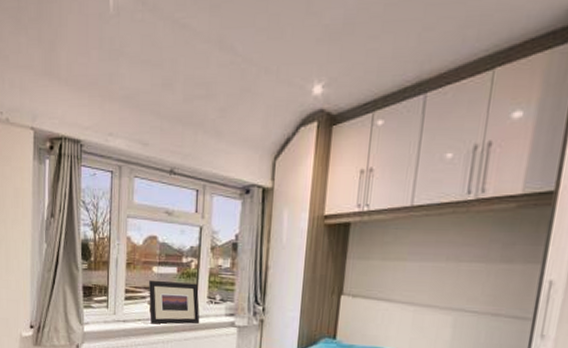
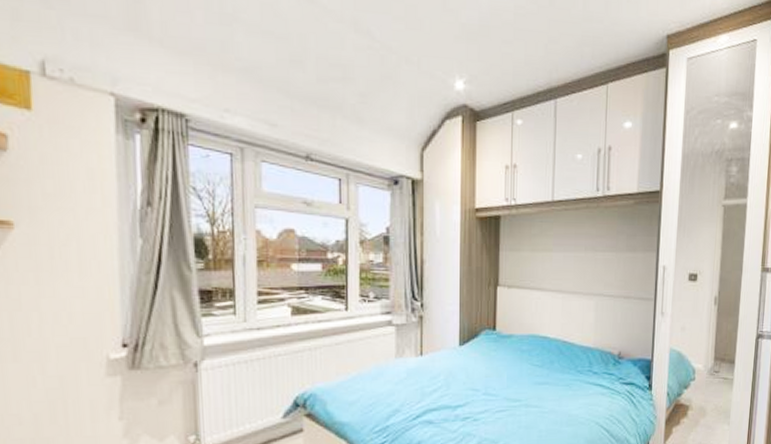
picture frame: present [148,280,200,325] -> none [286,279,353,330]

